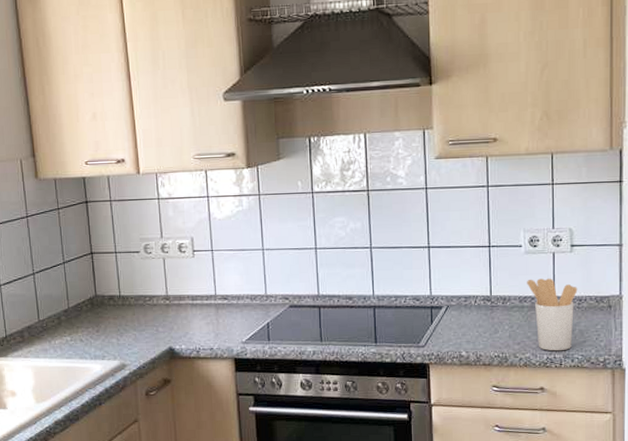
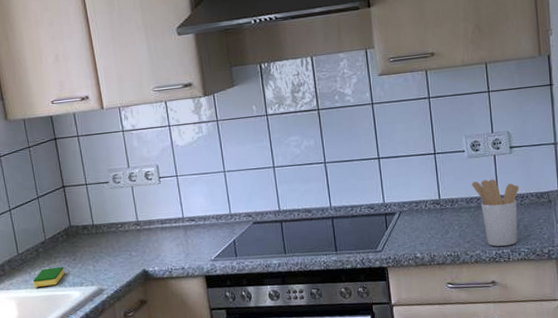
dish sponge: none [53,337,86,357] -> present [33,266,65,287]

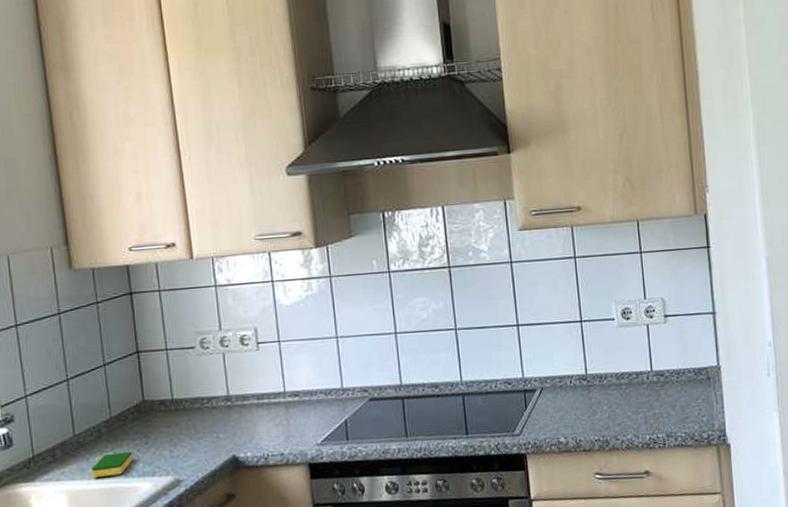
utensil holder: present [472,179,519,247] -> none [622,352,675,431]

